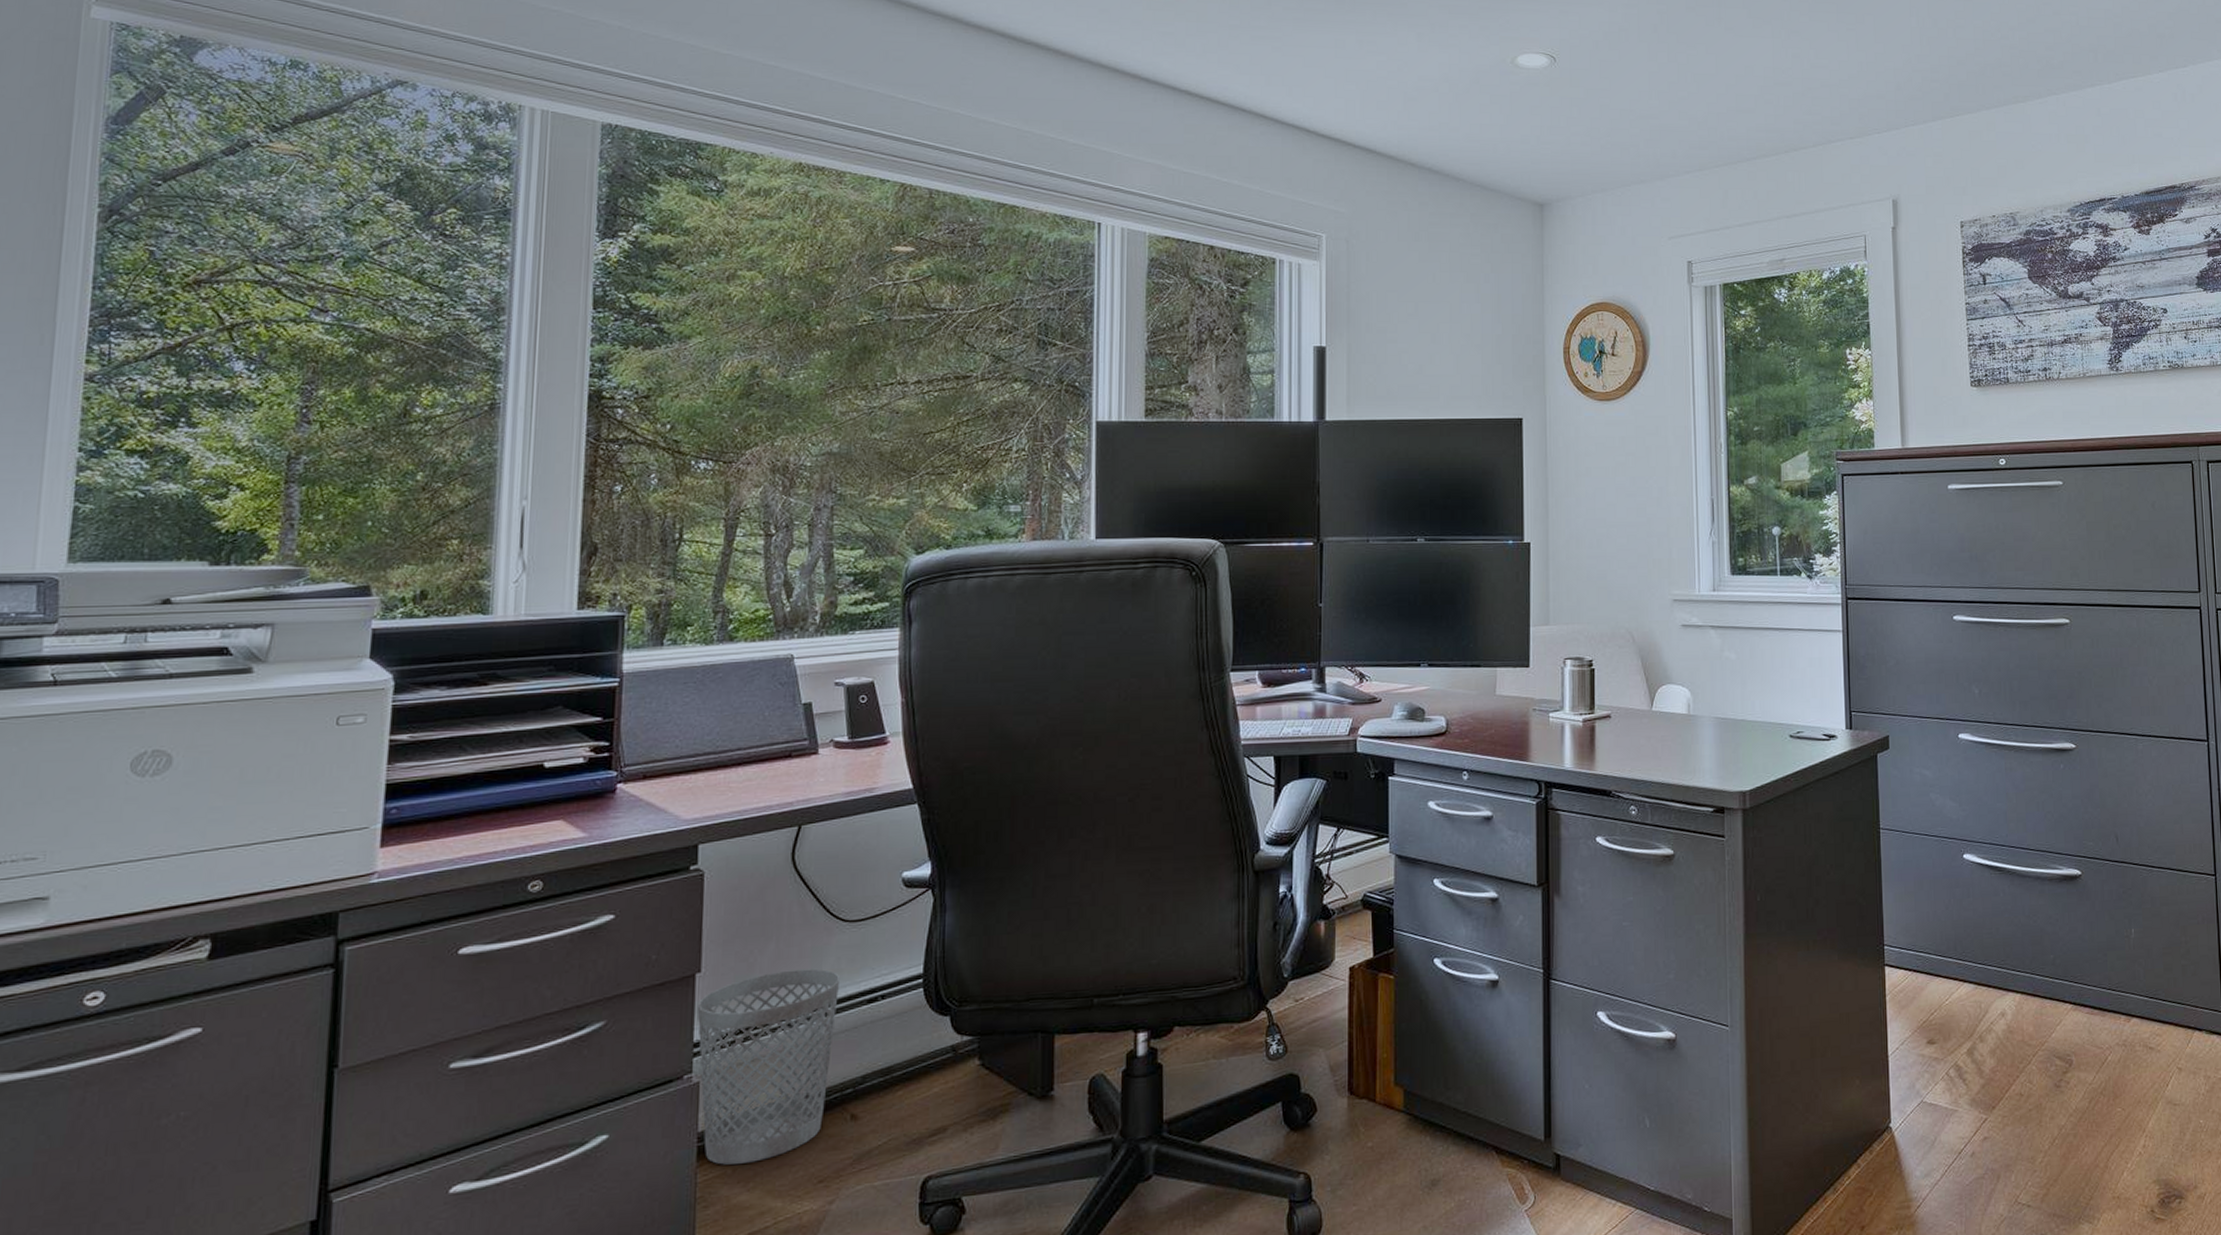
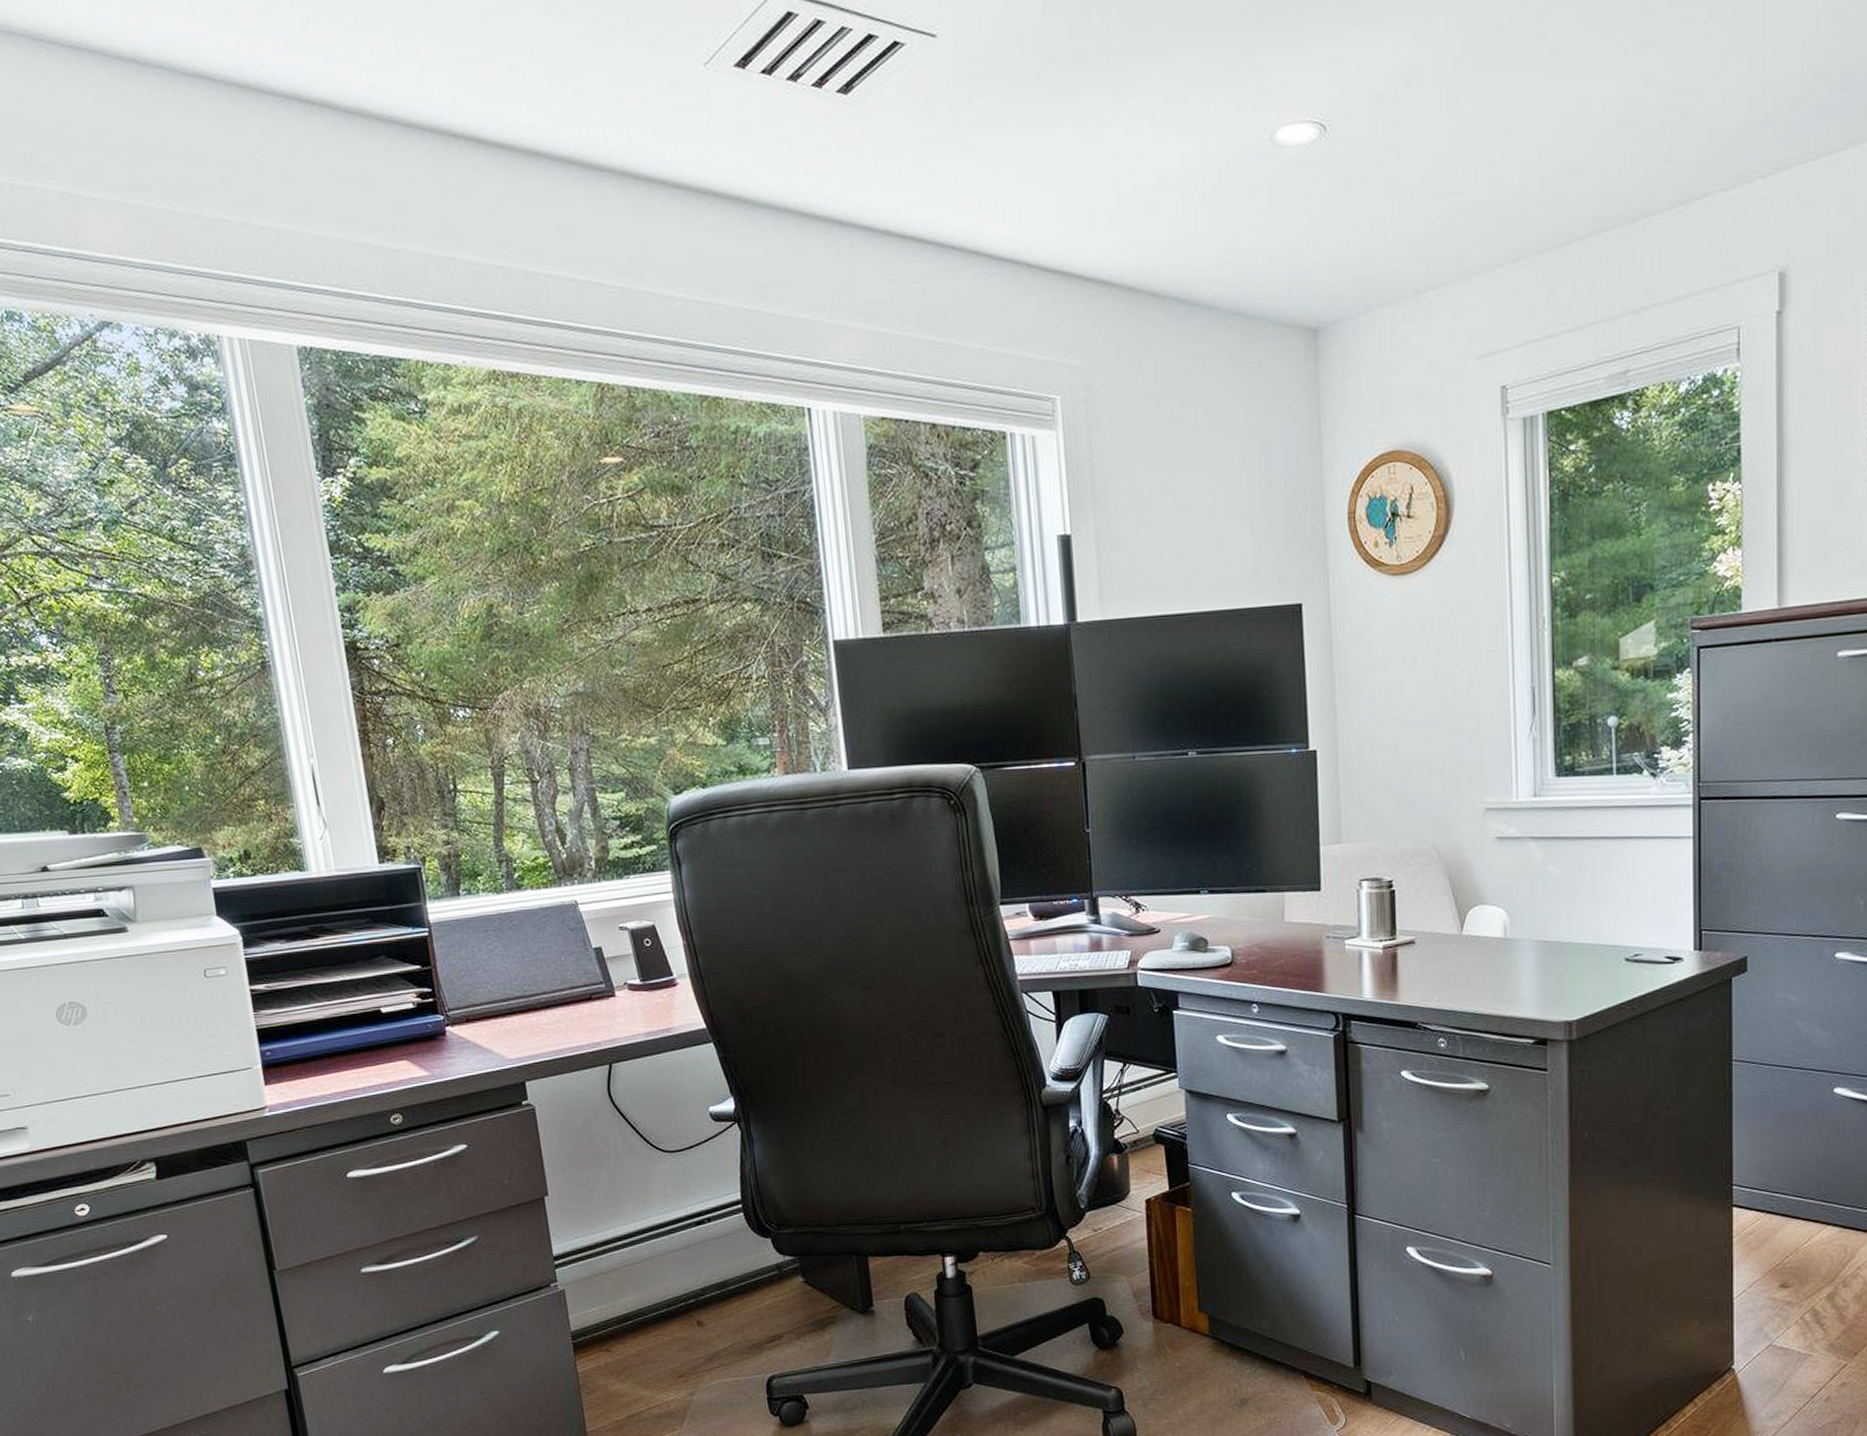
wastebasket: present [697,968,841,1165] -> none [550,1194,674,1359]

